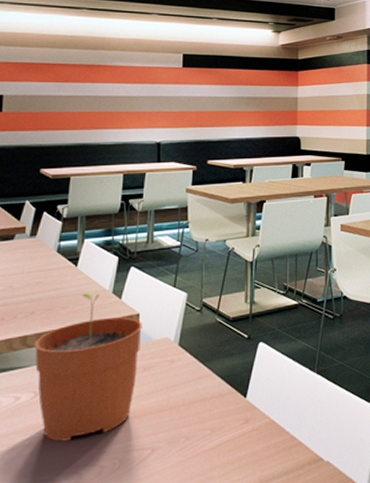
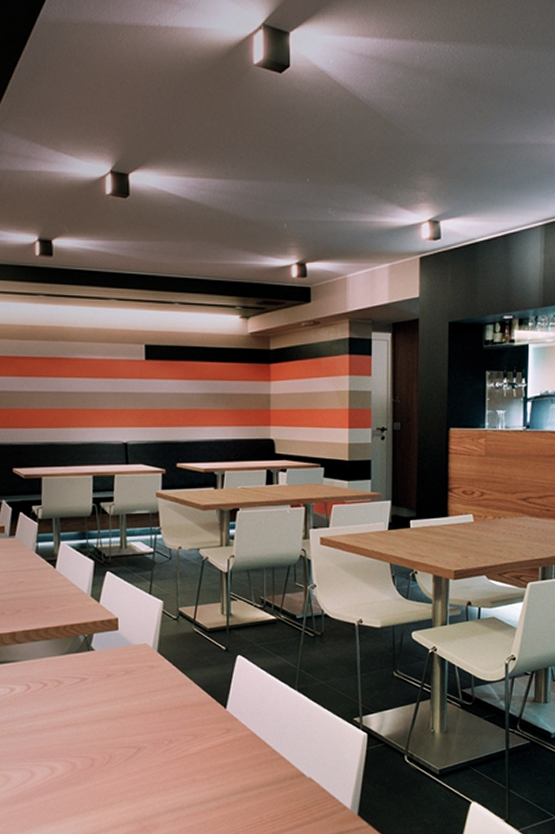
plant pot: present [35,293,142,442] -> none [23,595,121,733]

